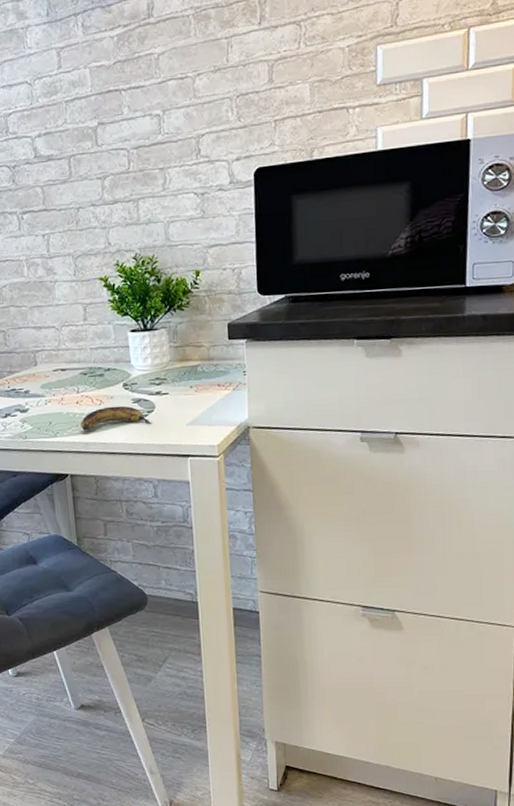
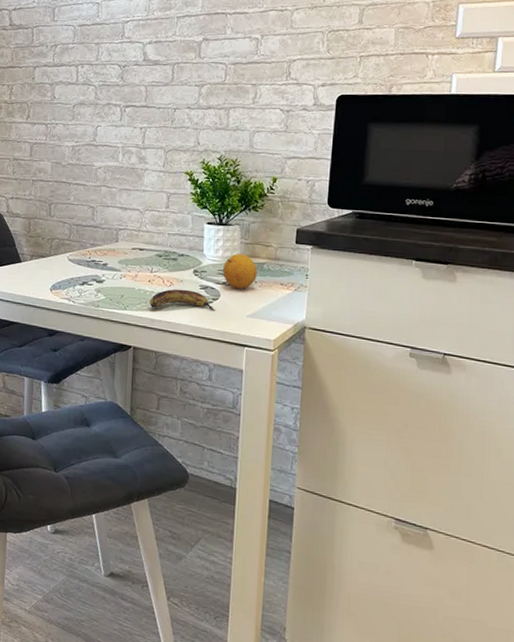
fruit: none [154,359,191,398] -> present [223,254,257,290]

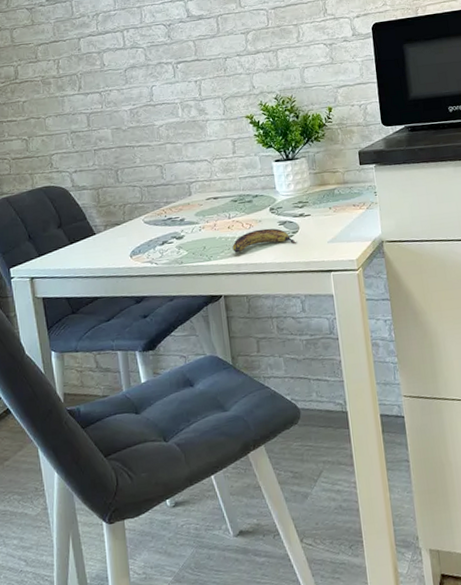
fruit: present [223,254,257,290] -> none [297,184,330,219]

